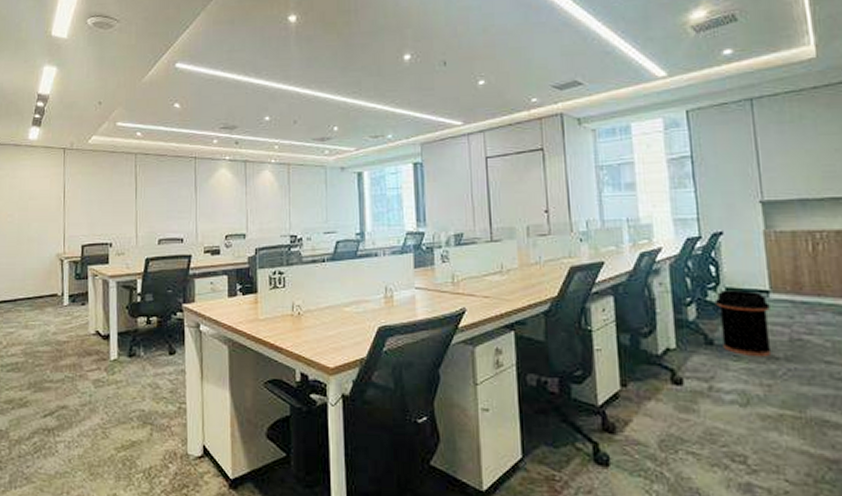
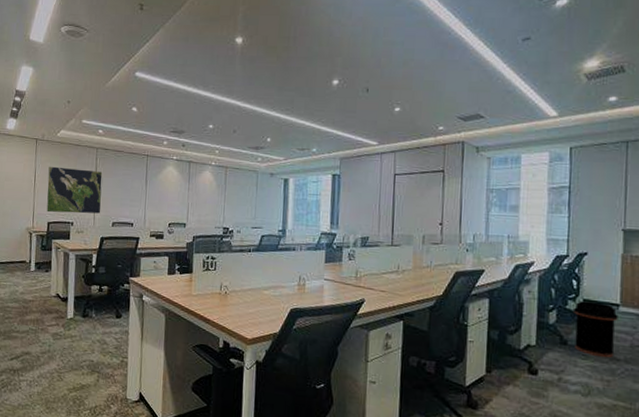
world map: none [79,179,144,234] -> present [47,166,103,214]

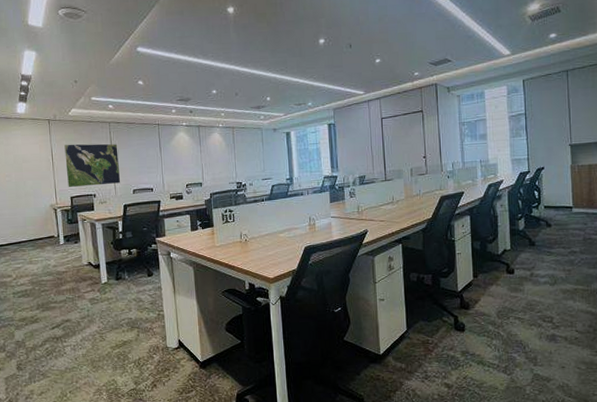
trash can: present [574,301,618,358] -> none [538,207,572,252]

